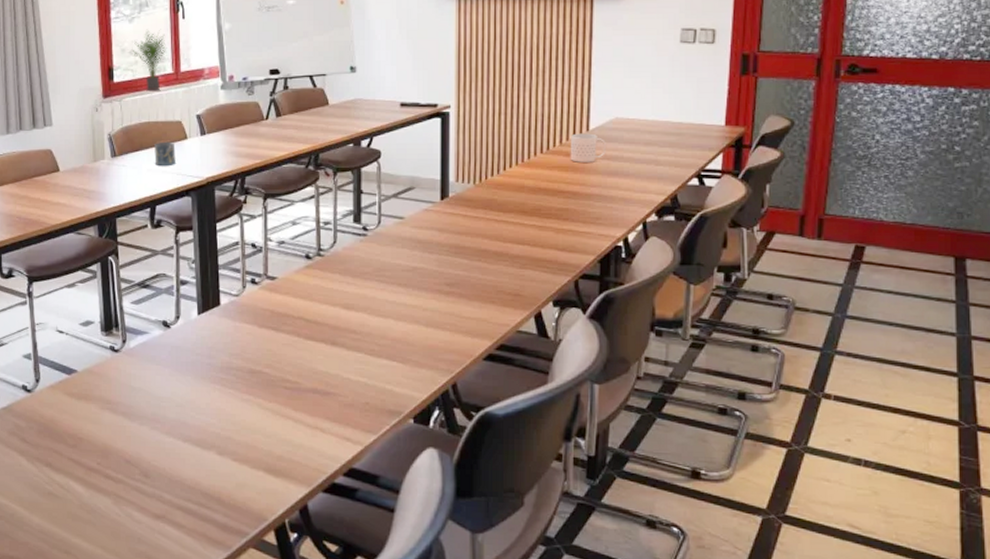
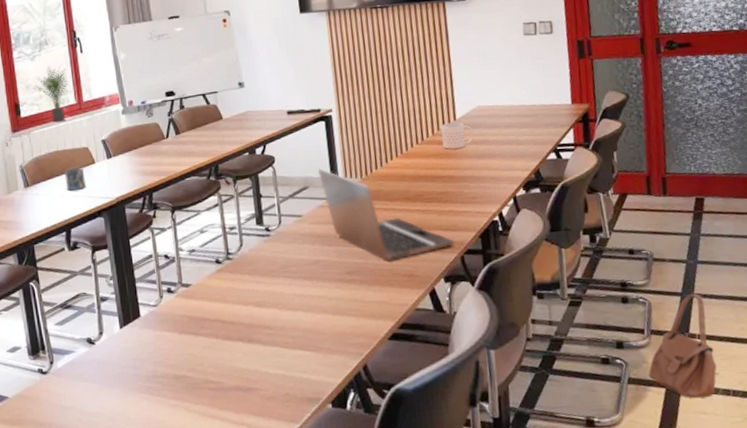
laptop: none [428,169,569,276] -> present [318,168,454,260]
handbag: none [769,351,850,465] -> present [648,294,717,399]

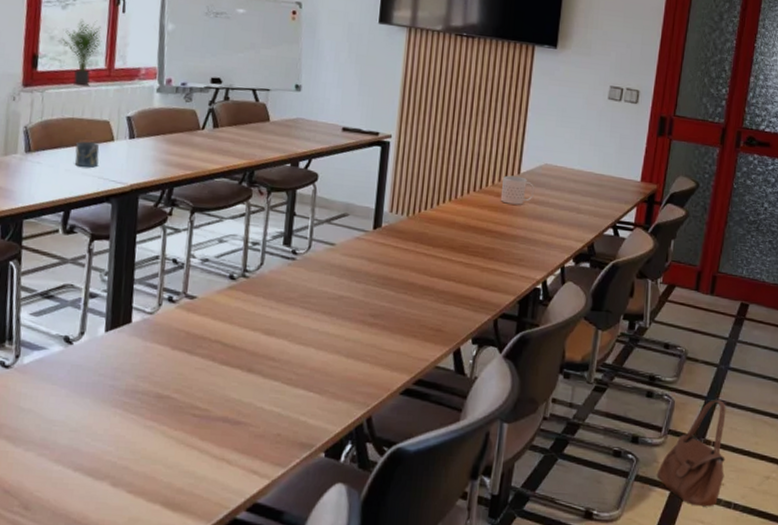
laptop: present [318,168,454,260] -> none [362,197,490,310]

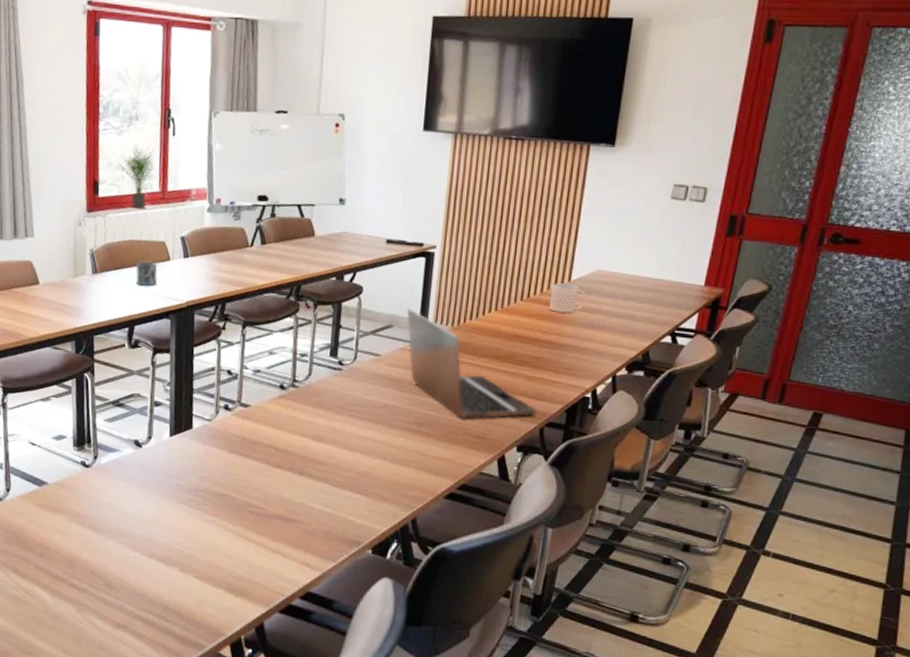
laptop: none [362,197,490,310] -> present [407,308,536,419]
handbag: present [656,400,726,507] -> none [708,511,790,617]

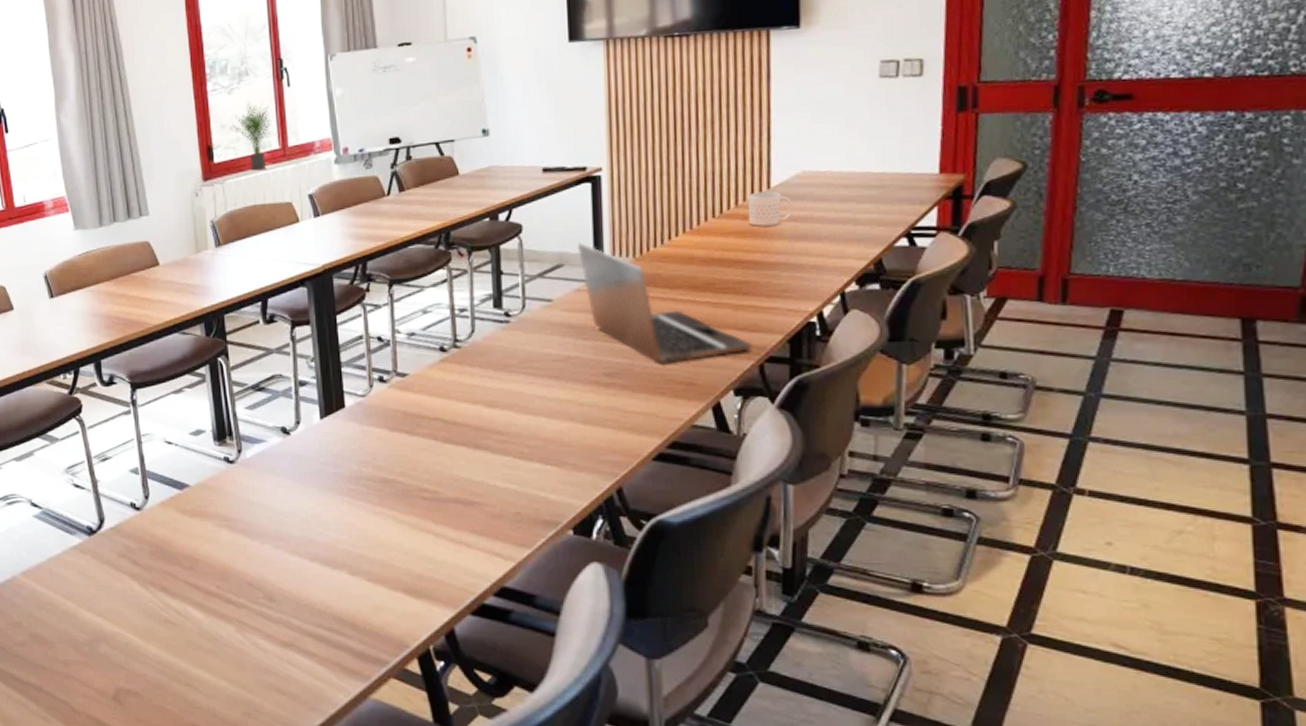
cup: present [136,262,158,287] -> none [263,227,287,255]

